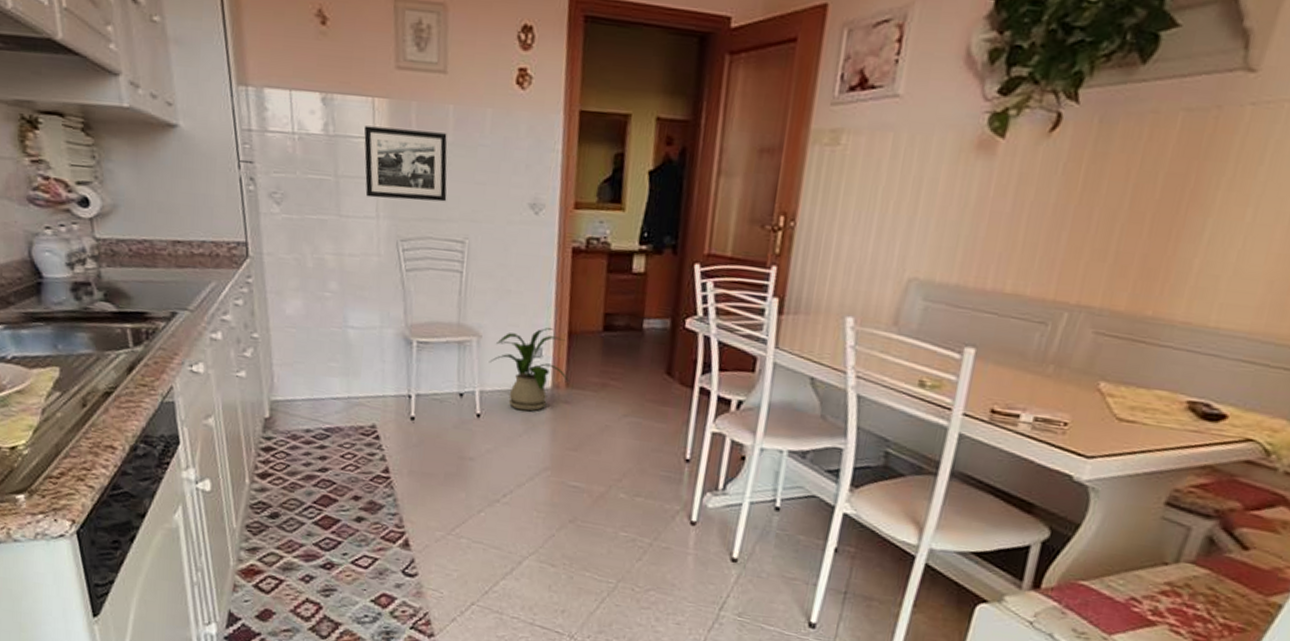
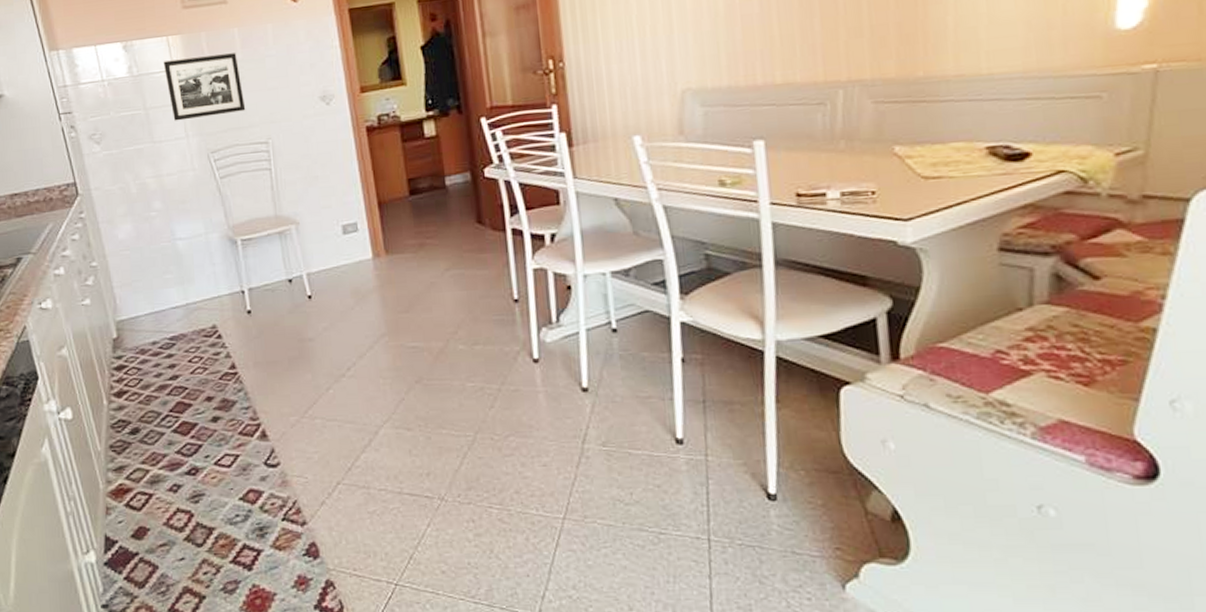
house plant: present [488,328,569,412] -> none [310,203,388,285]

